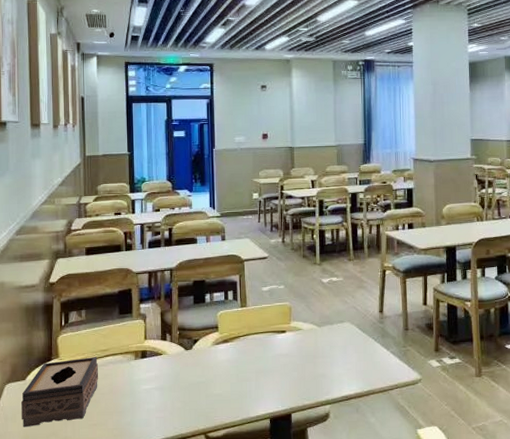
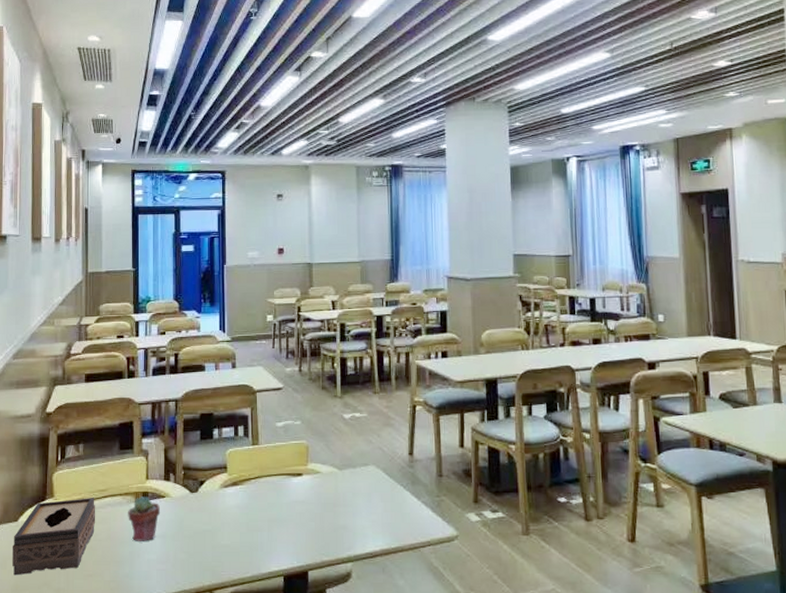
potted succulent: none [128,354,159,394] -> present [128,496,161,541]

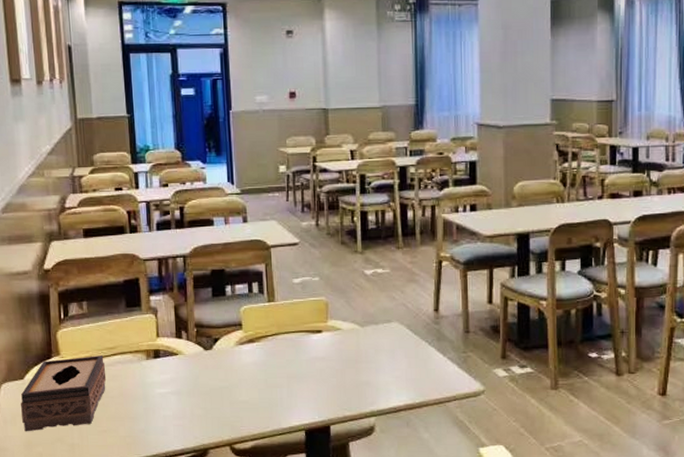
potted succulent: present [128,496,161,541] -> none [139,354,174,398]

